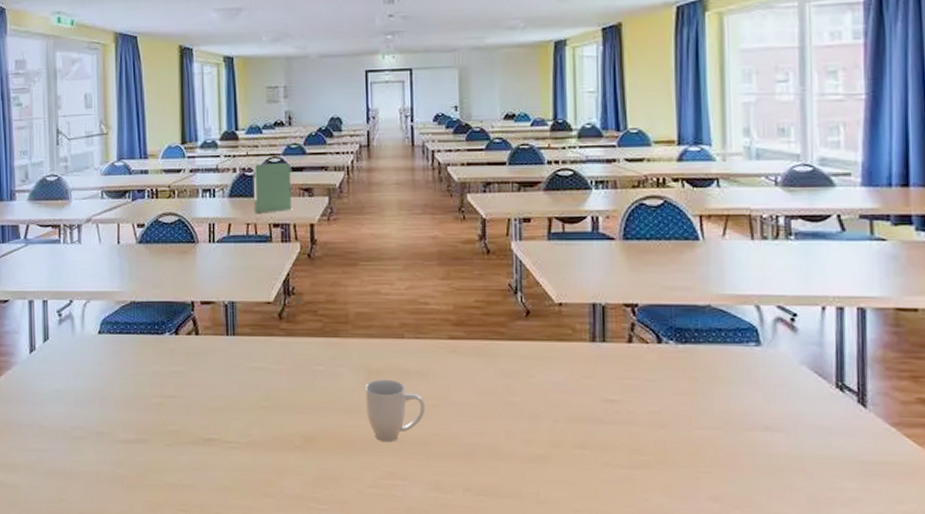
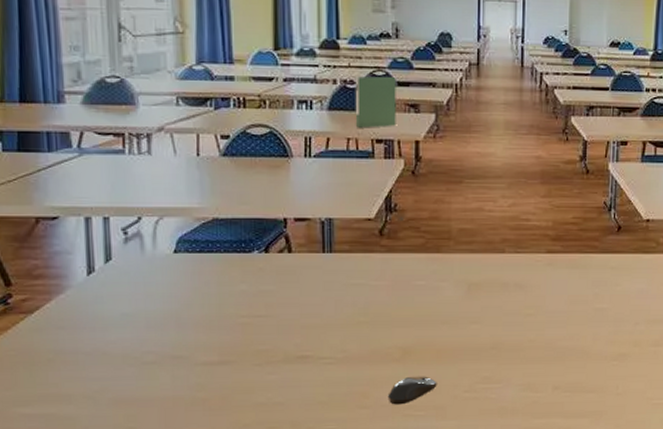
computer mouse: none [291,466,340,496] -> present [388,376,437,405]
mug: present [364,379,425,441] -> none [464,291,521,349]

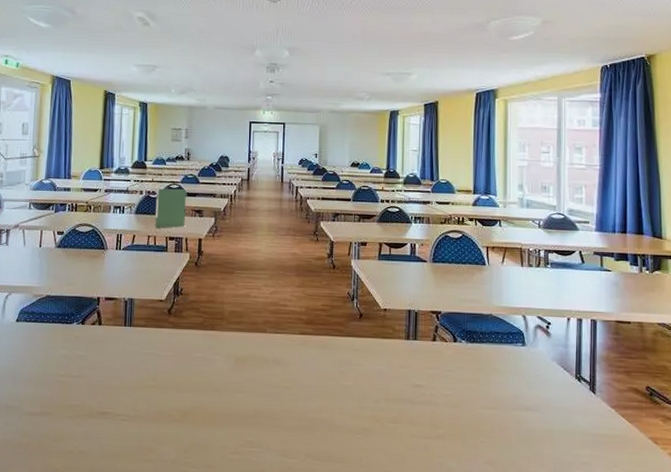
computer mouse: present [388,376,437,405] -> none [168,436,209,461]

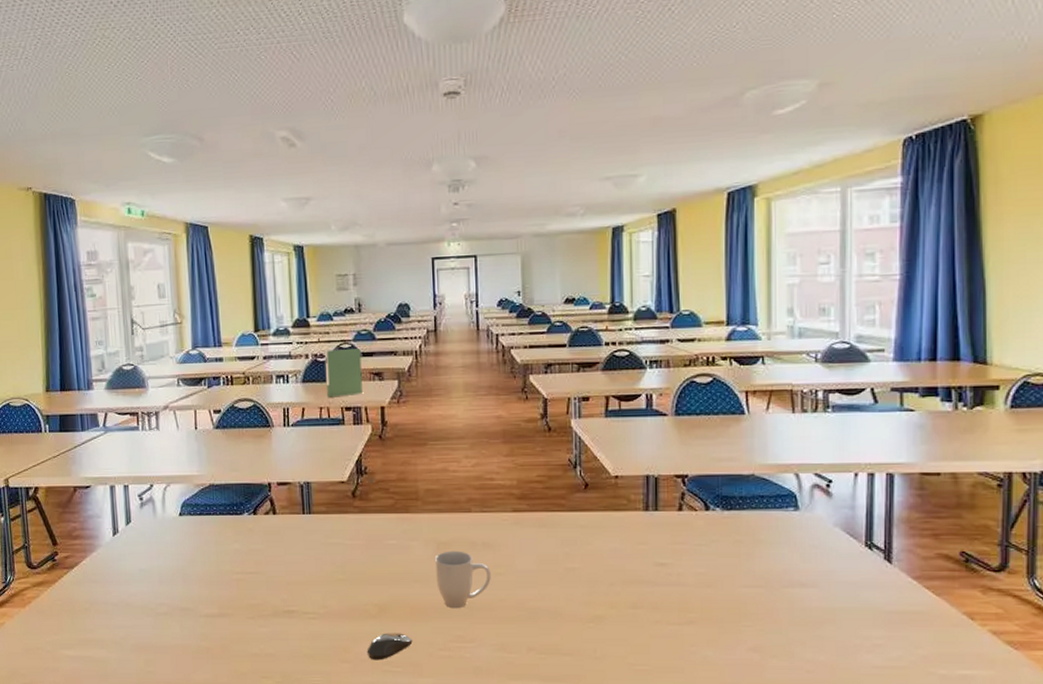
computer mouse: none [168,436,209,461] -> present [366,633,413,660]
mug: none [233,365,279,416] -> present [434,551,491,608]

